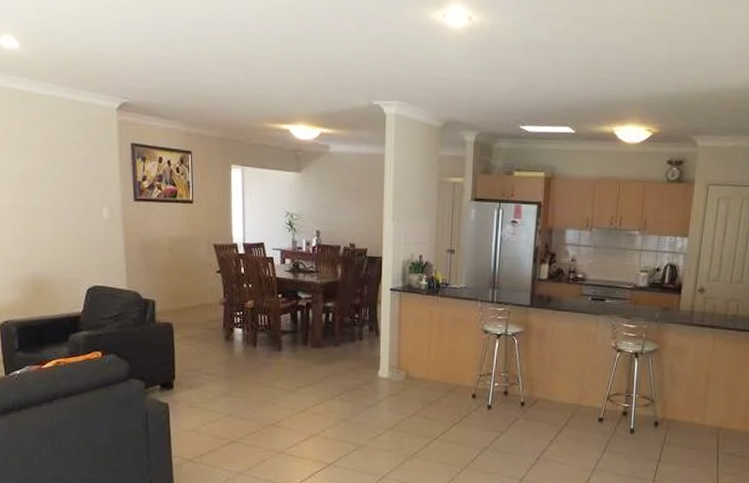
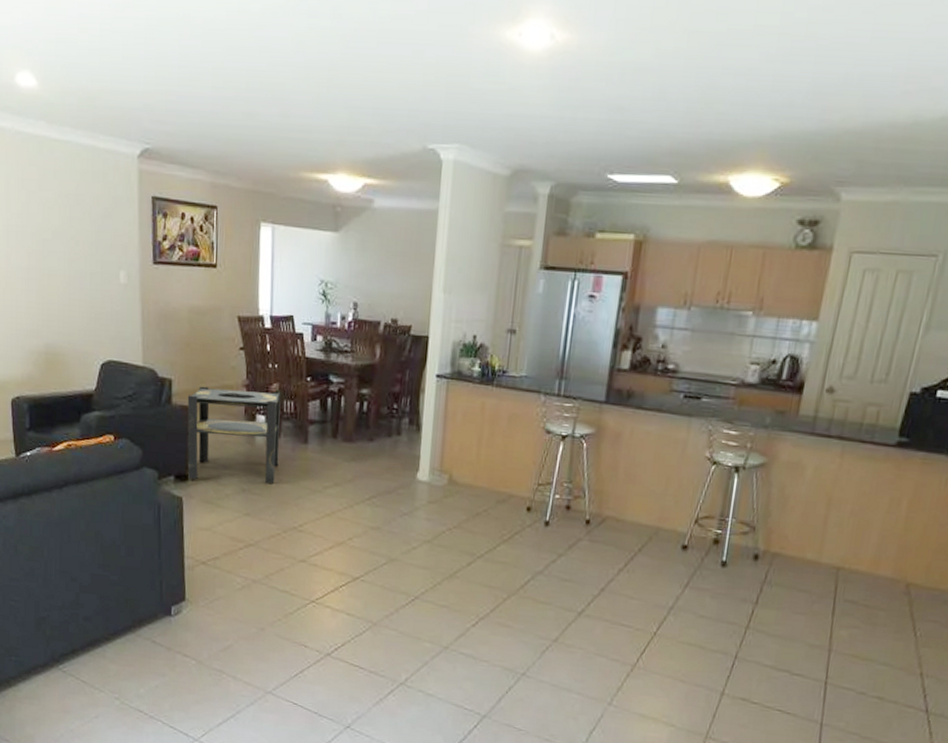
side table: none [170,305,256,388] -> present [187,386,281,483]

